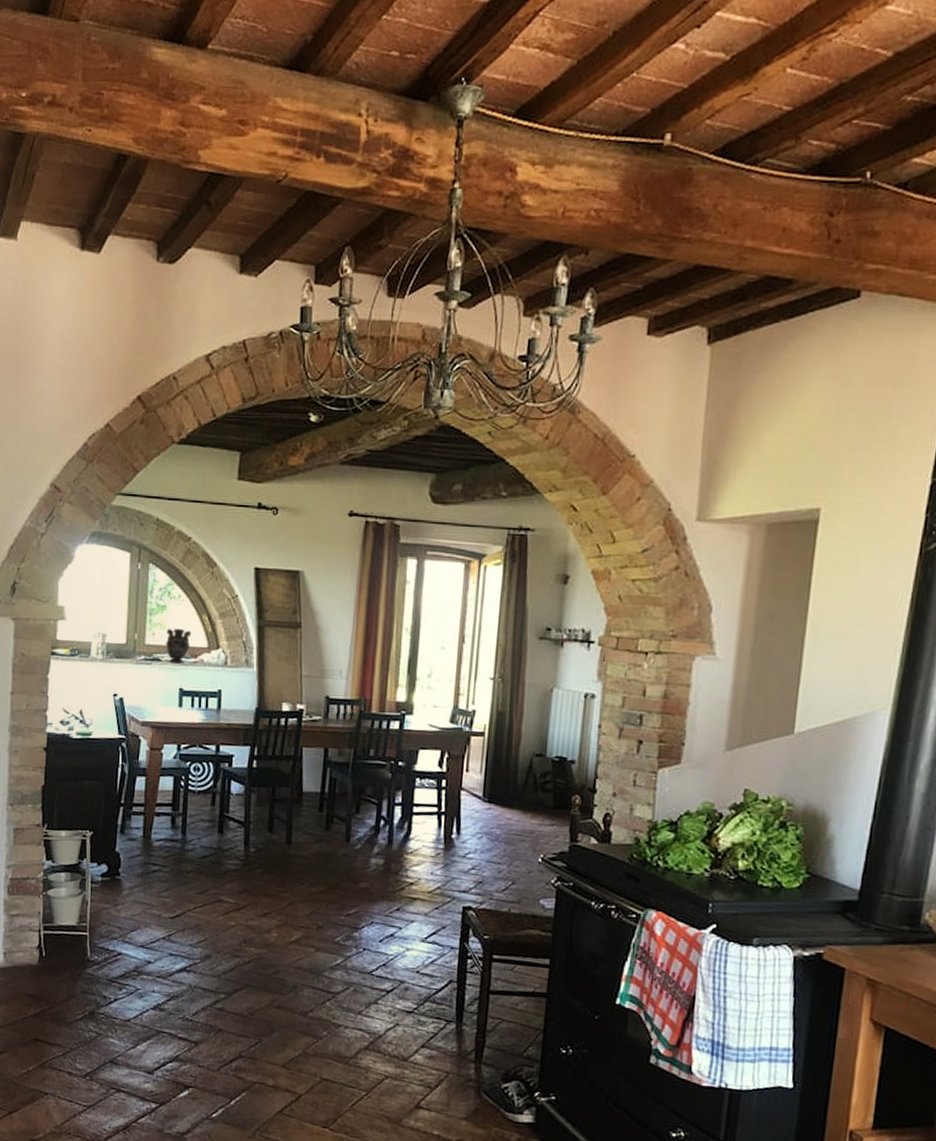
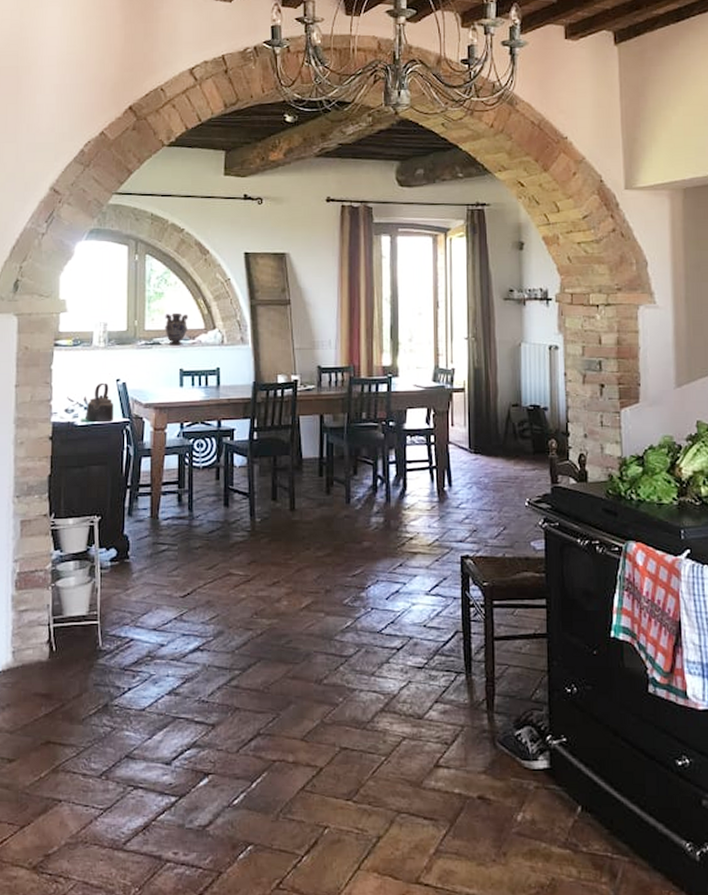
kettle: none [81,696,110,738] -> present [86,382,114,423]

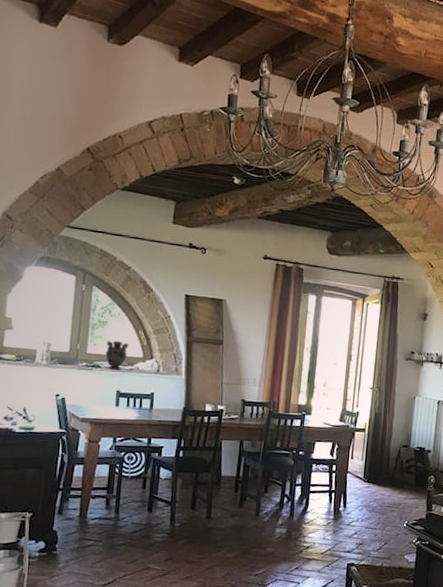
kettle: present [86,382,114,423] -> none [24,396,52,432]

